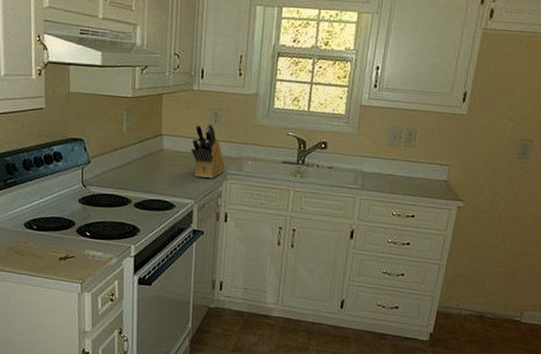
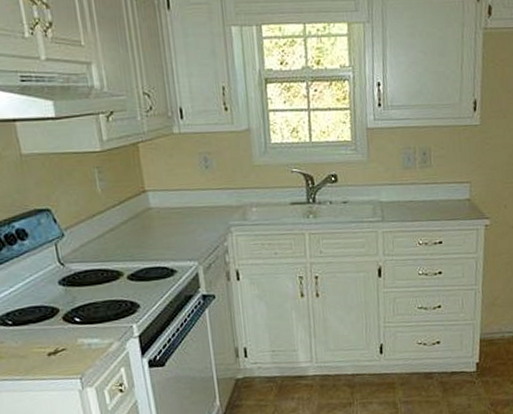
knife block: present [191,123,226,179] -> none [182,170,228,234]

